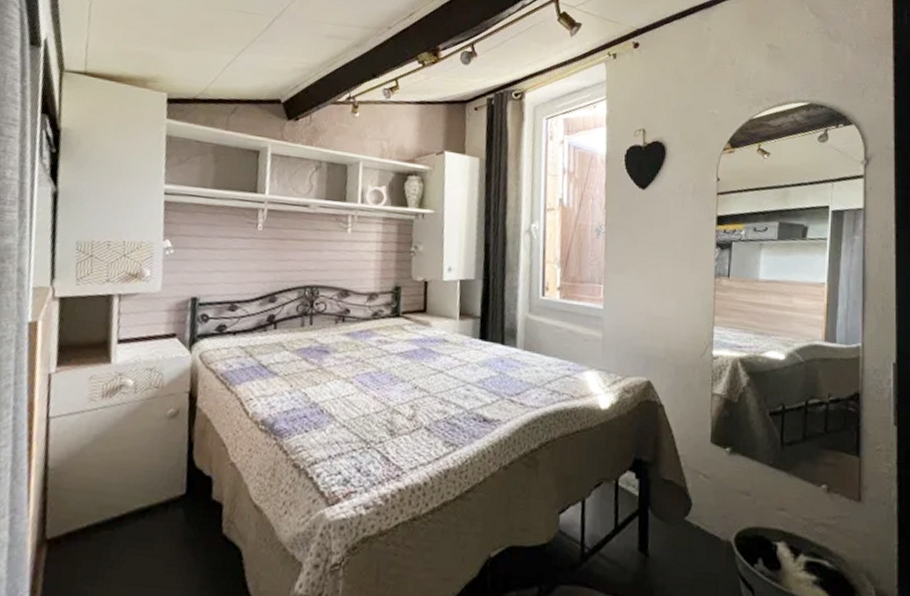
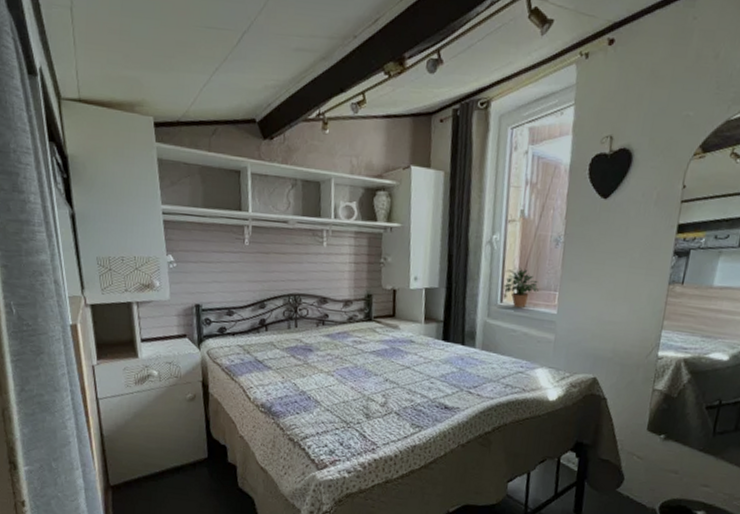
potted plant: none [544,259,582,303] -> present [503,268,539,308]

